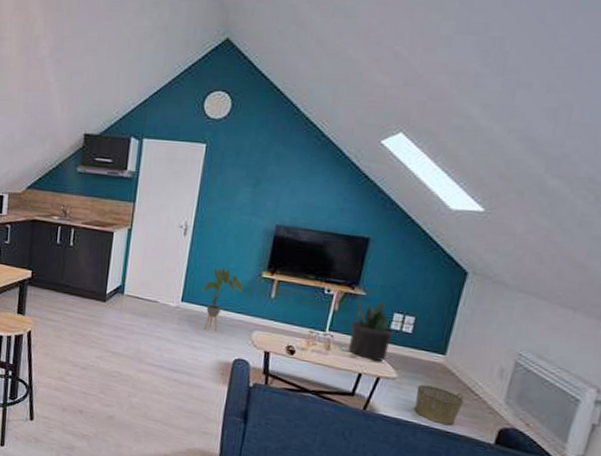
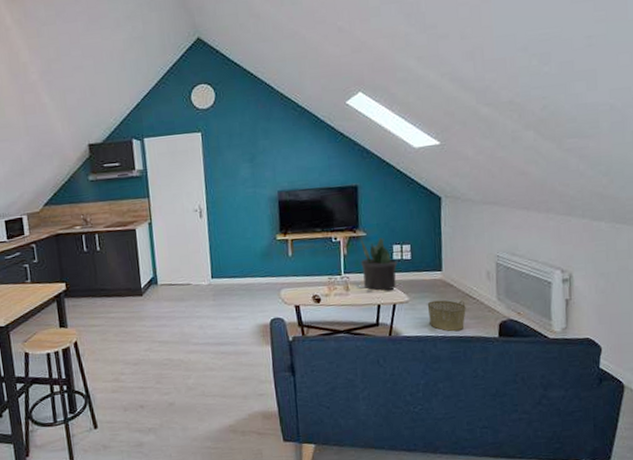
house plant: present [202,268,243,332] -> none [228,239,263,299]

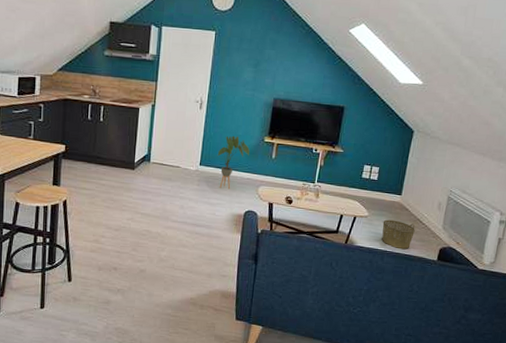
house plant: none [228,239,263,299] -> present [217,135,250,190]
planter: present [360,237,397,291] -> none [333,154,365,204]

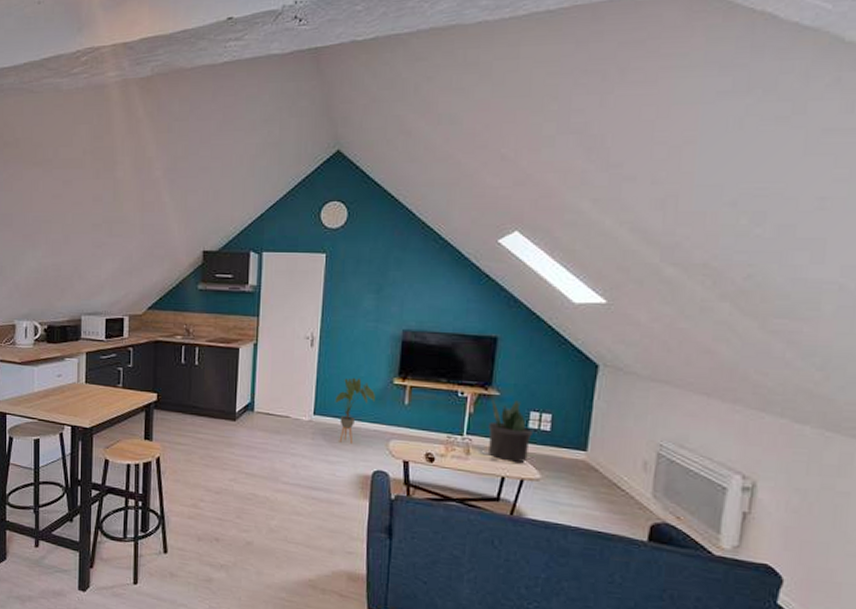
planter: none [333,154,365,204] -> present [488,397,533,463]
basket: present [382,219,415,250] -> none [562,483,611,525]

